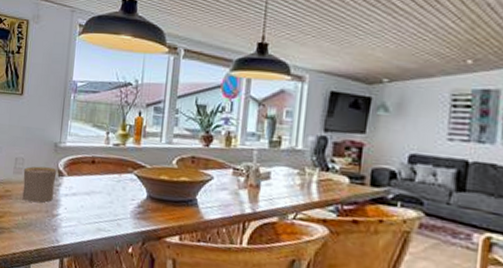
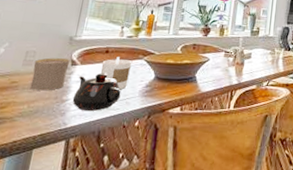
teapot: none [62,186,111,230] -> present [72,72,121,112]
candle: none [88,169,120,209] -> present [100,57,132,90]

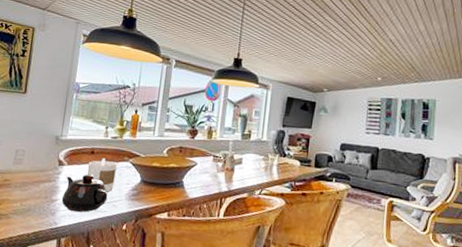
cup: present [30,58,70,91] -> none [21,157,57,190]

